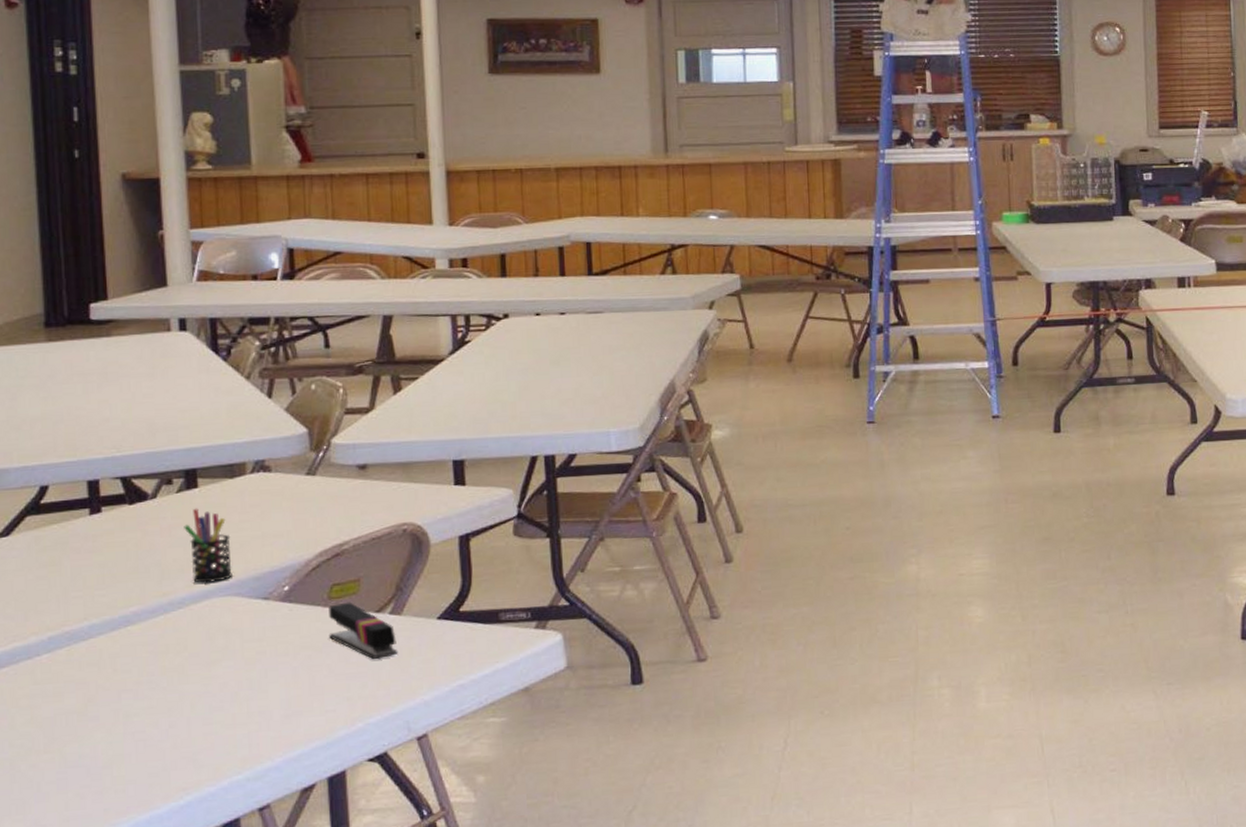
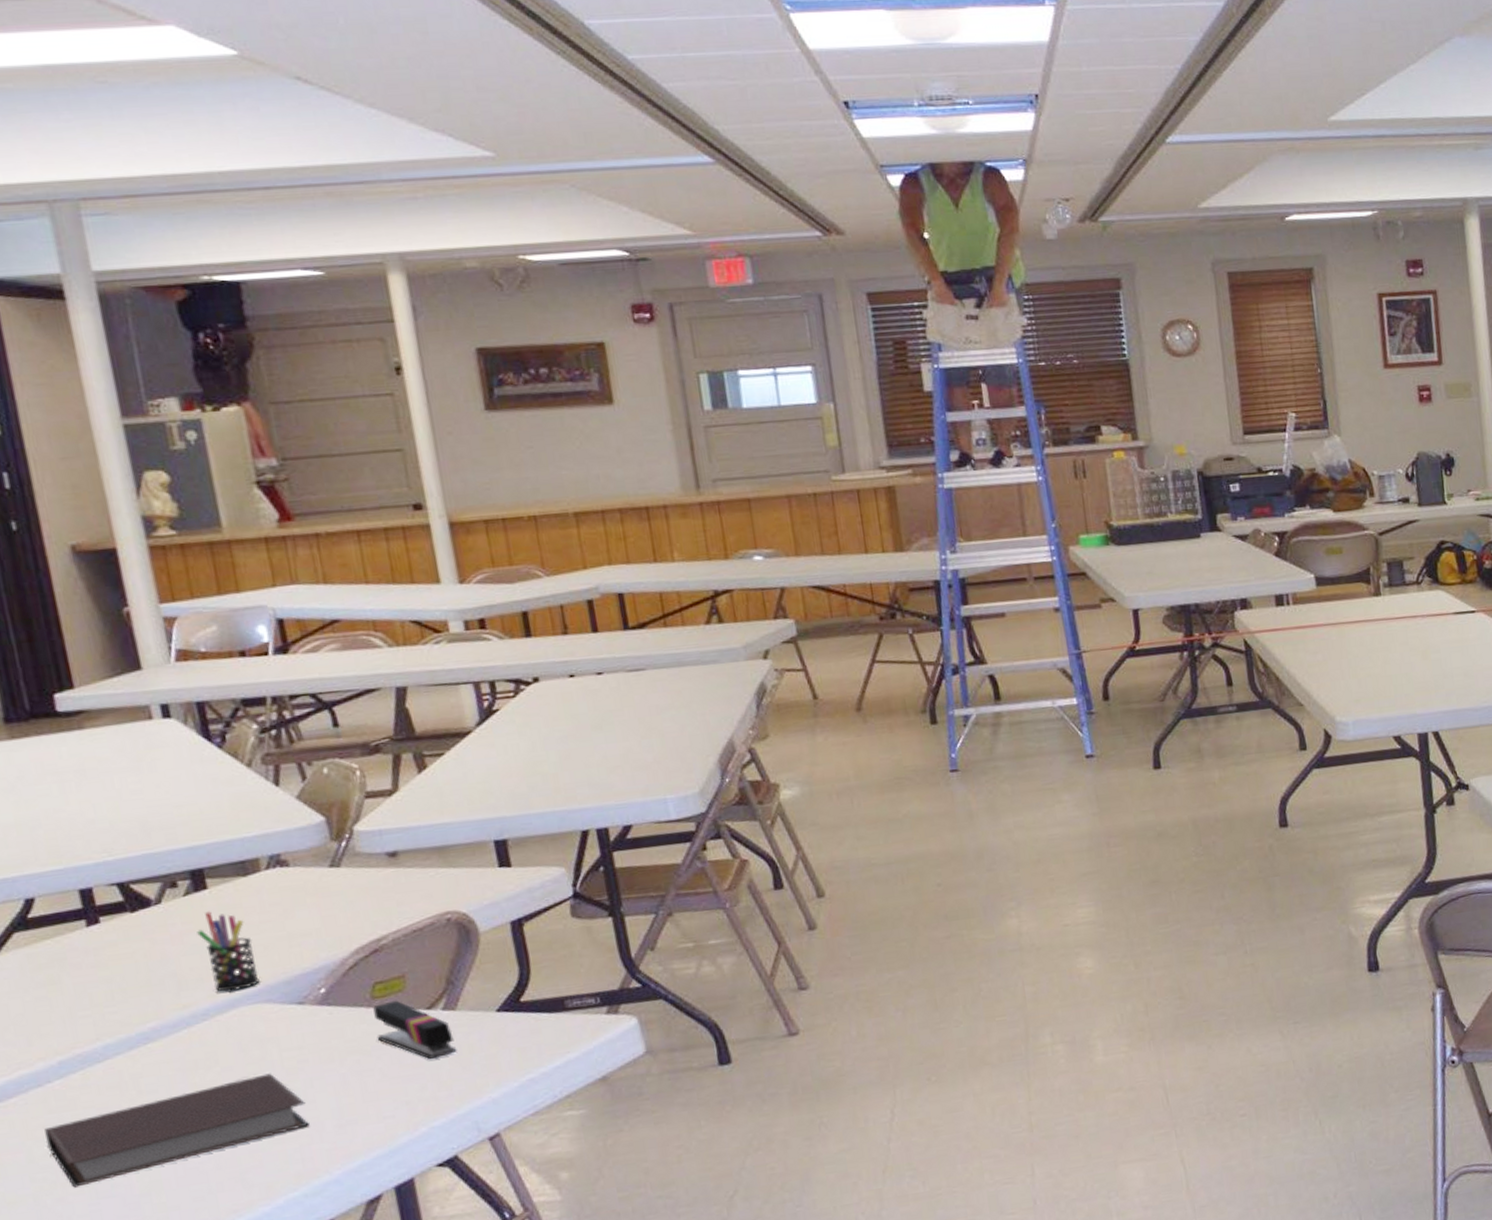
notebook: none [27,662,260,756] -> present [44,1073,310,1188]

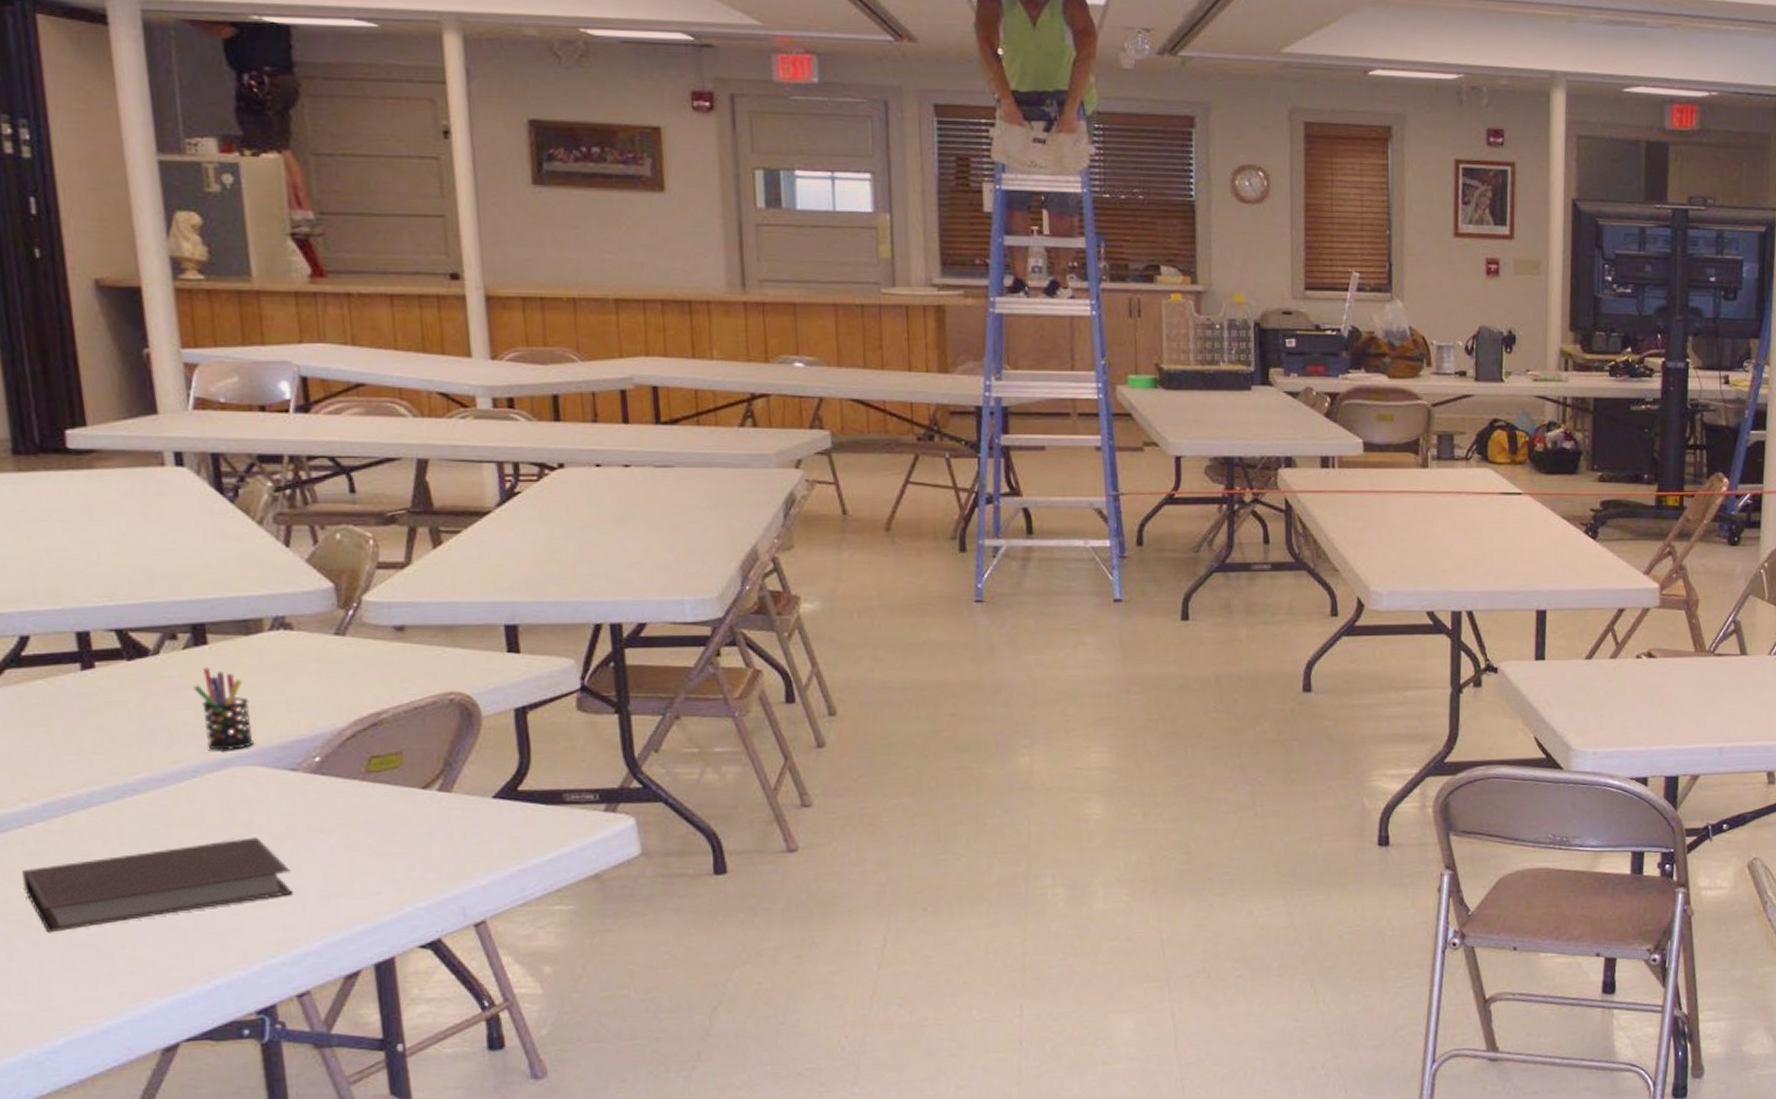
stapler: present [373,1000,457,1060] -> none [367,776,450,840]

